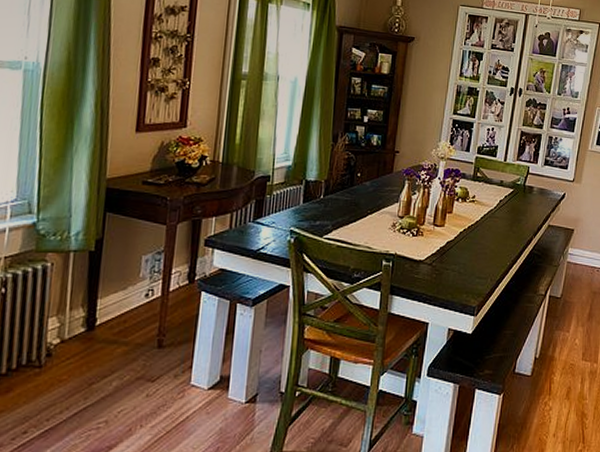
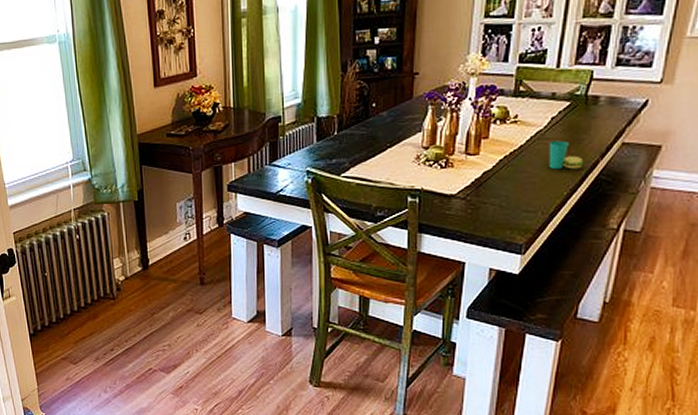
cup: none [497,219,522,244] -> present [548,140,584,170]

